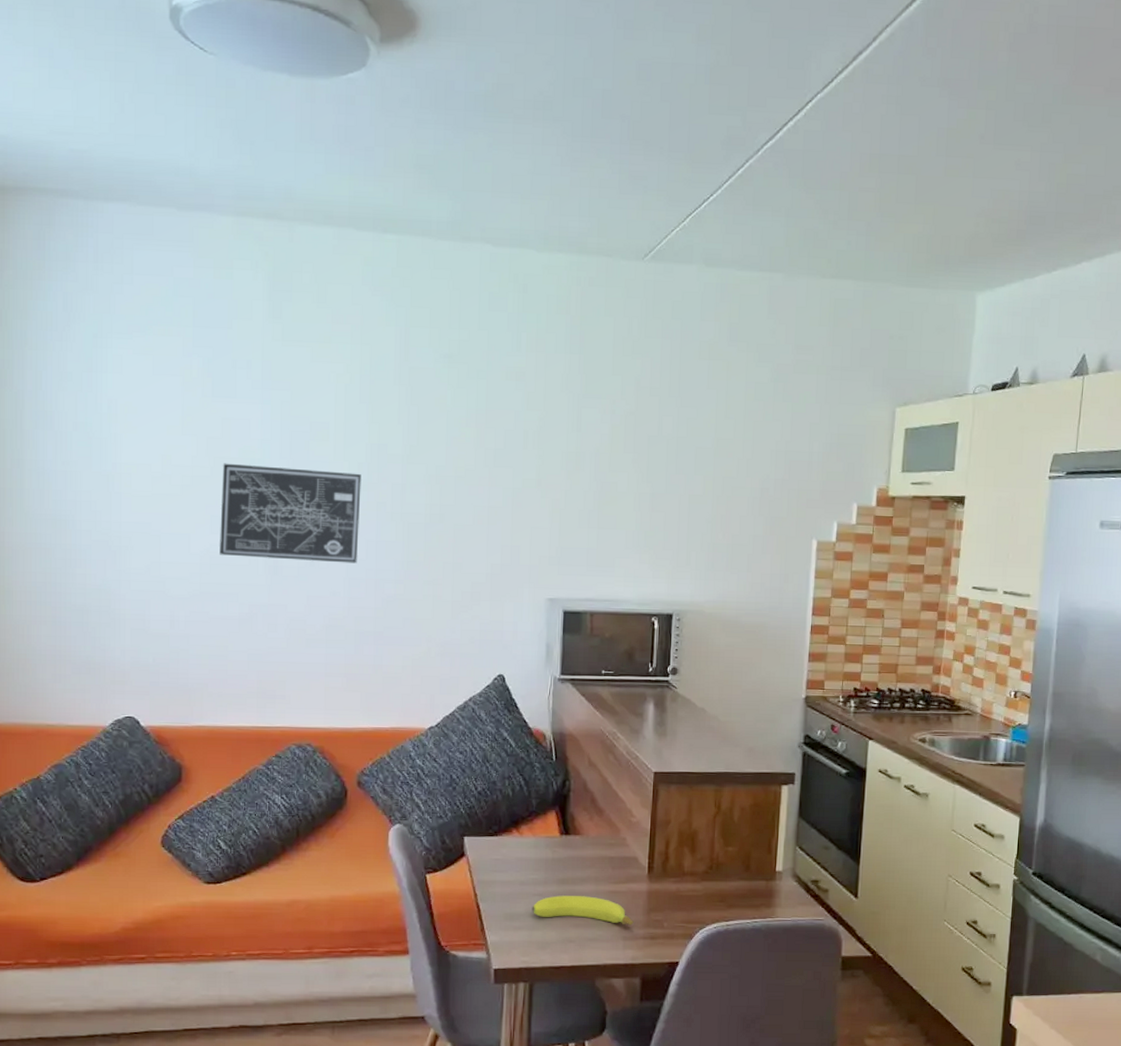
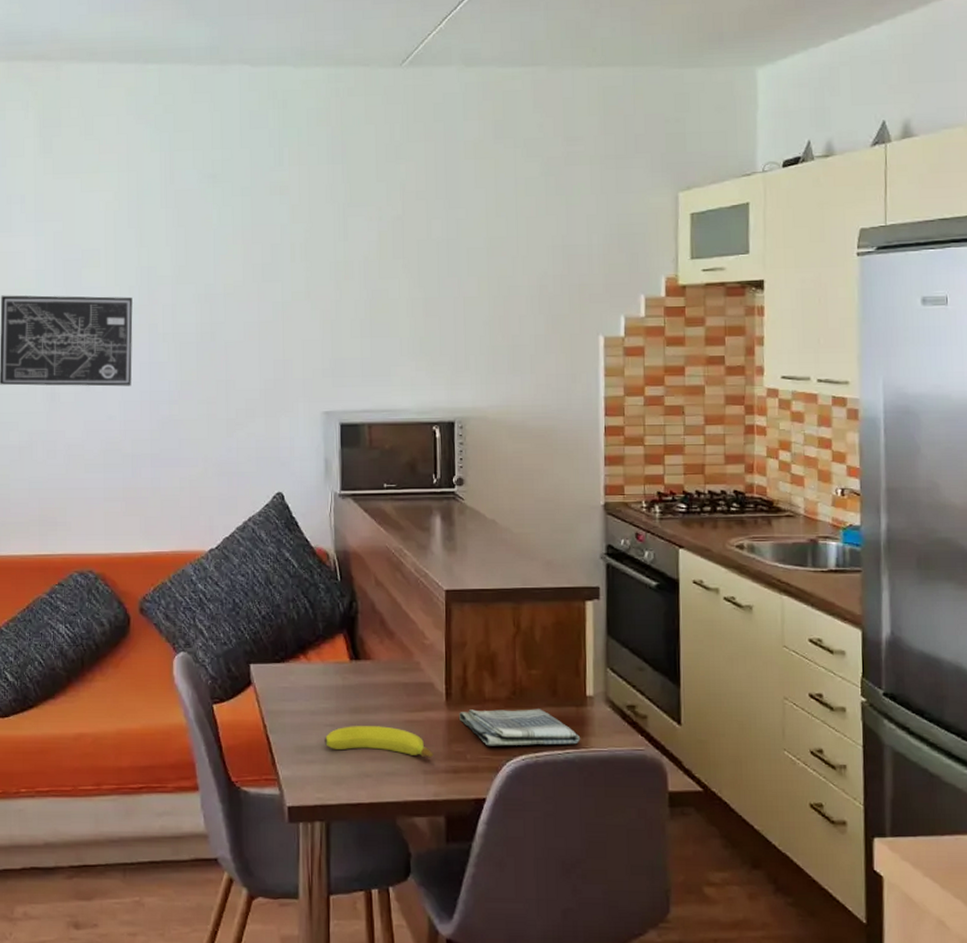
dish towel: none [659,882,768,916] -> present [459,709,581,746]

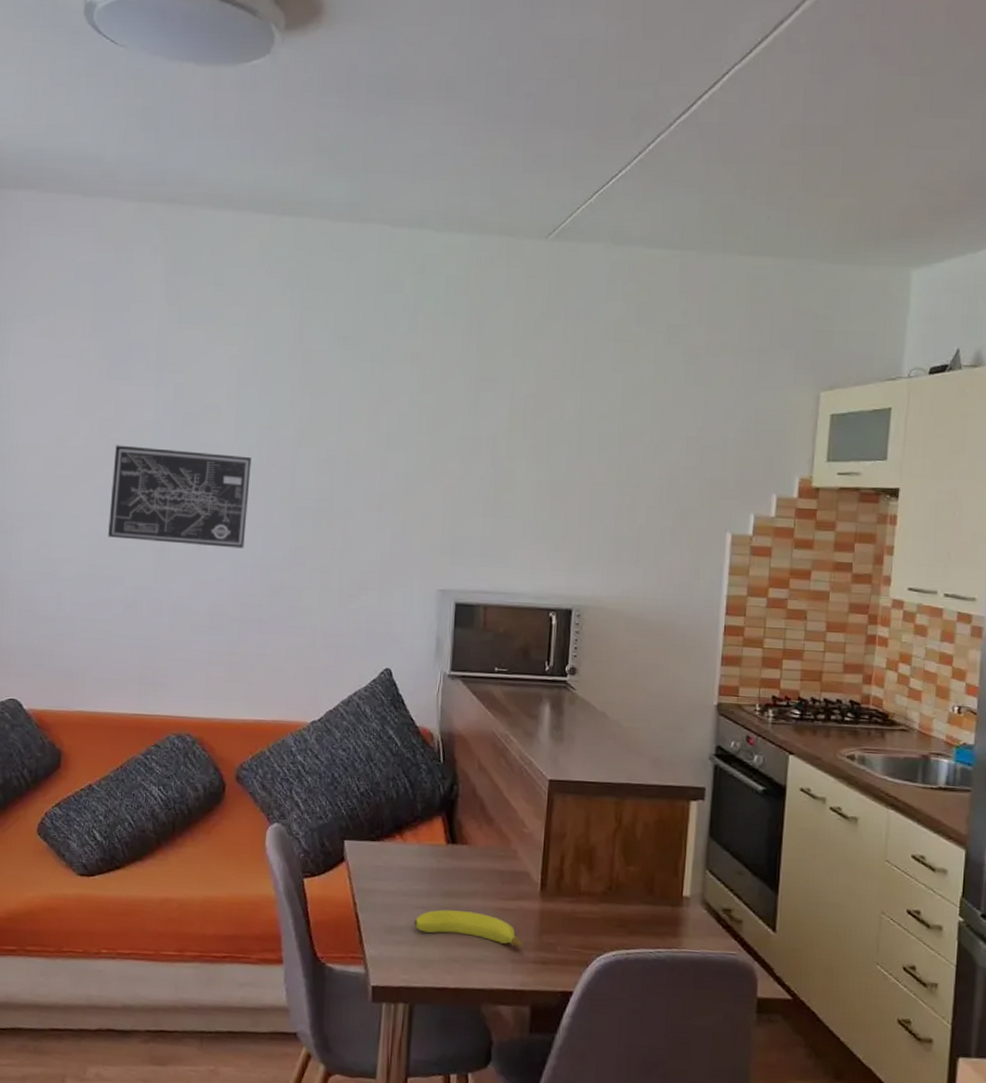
dish towel: present [459,709,581,746] -> none [553,901,674,944]

